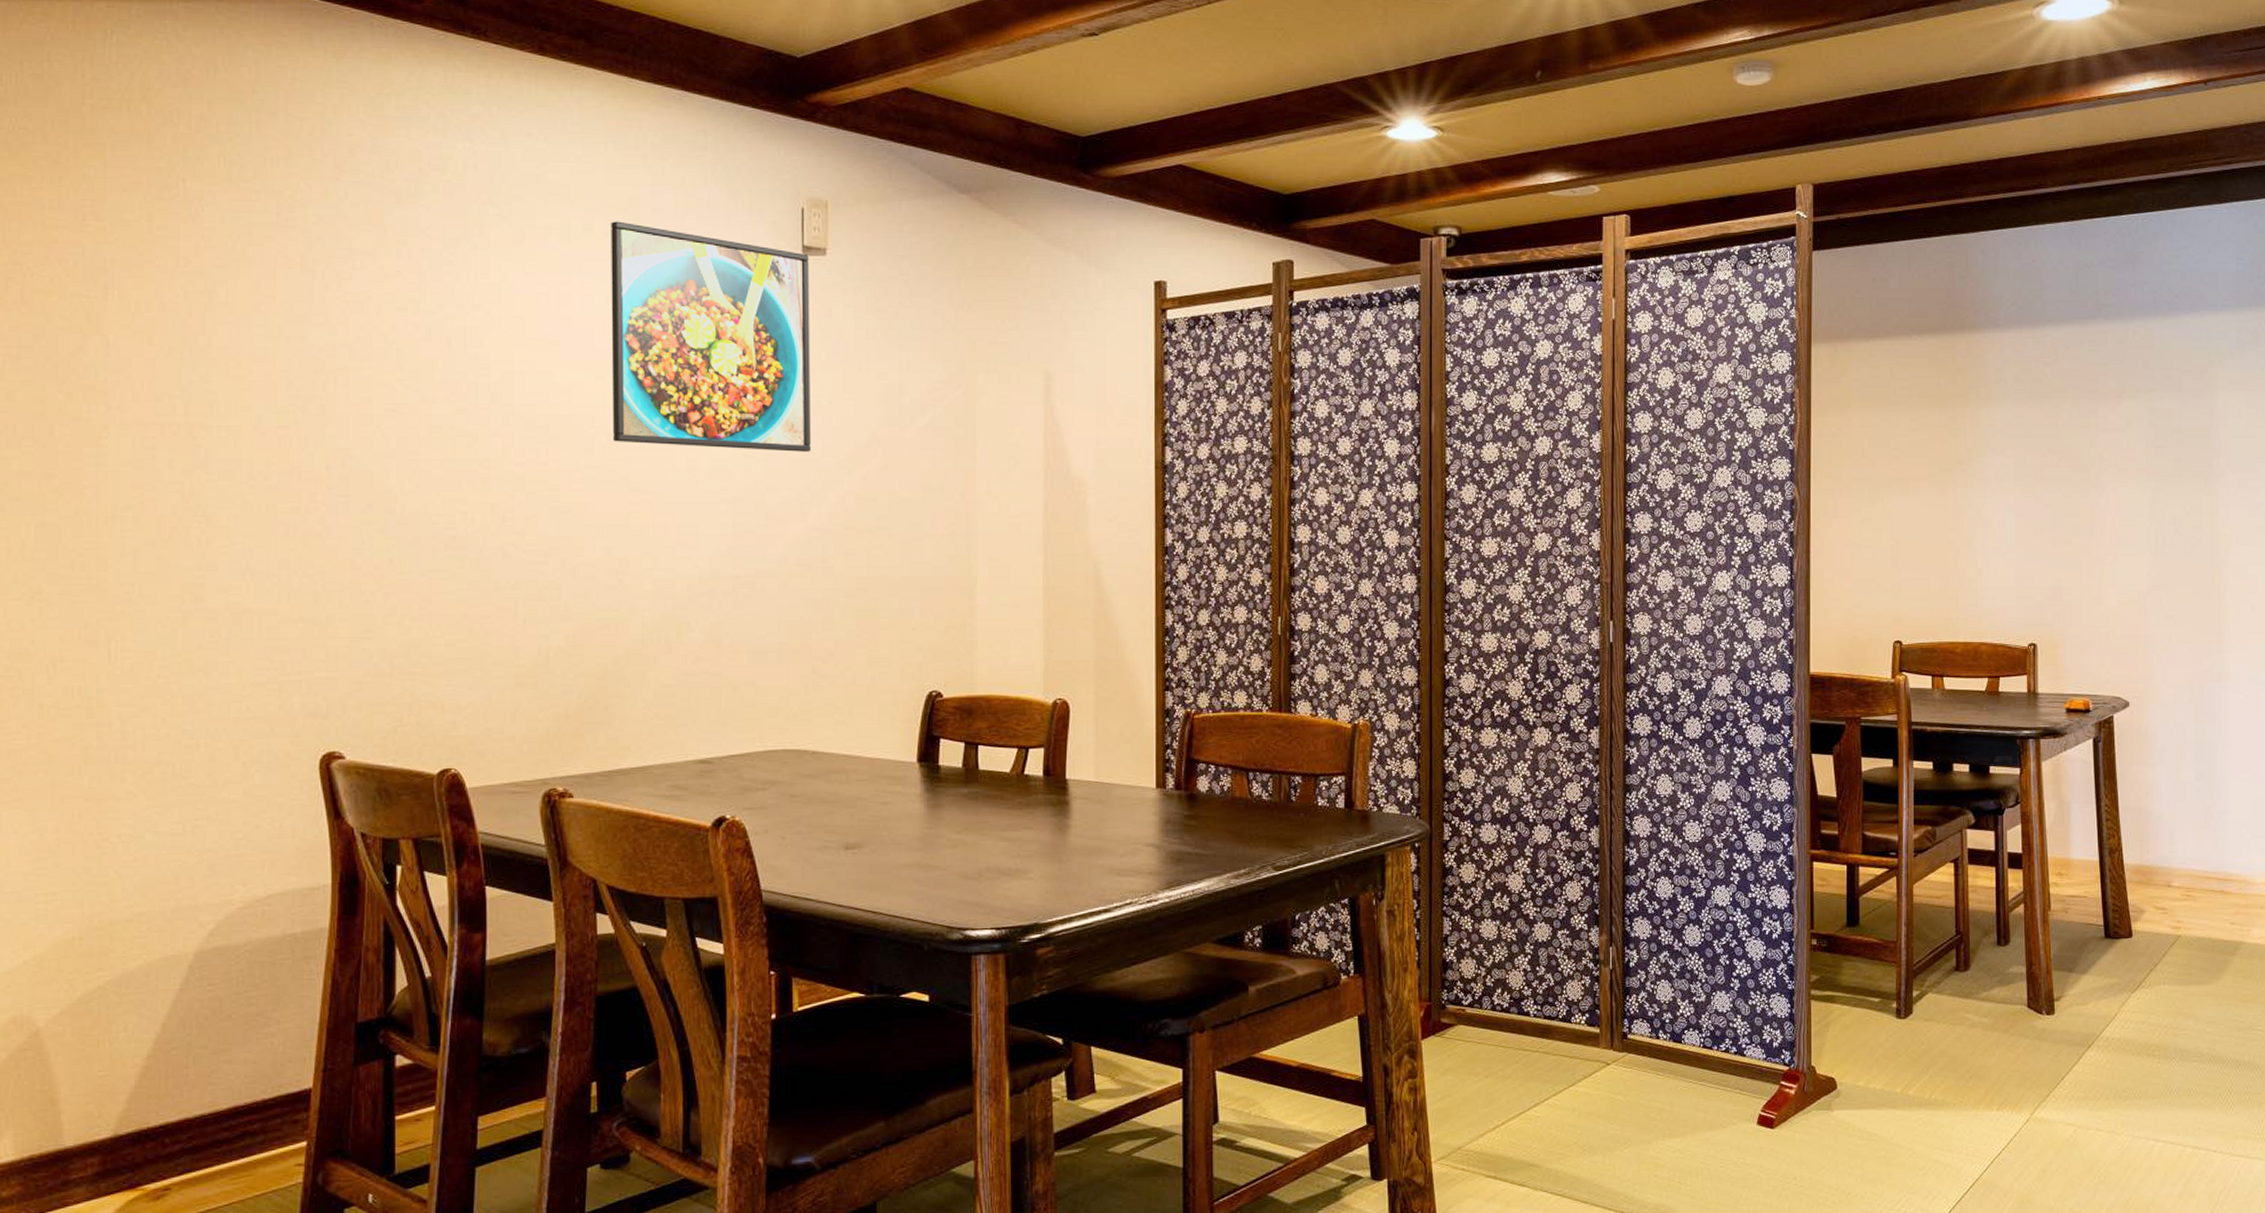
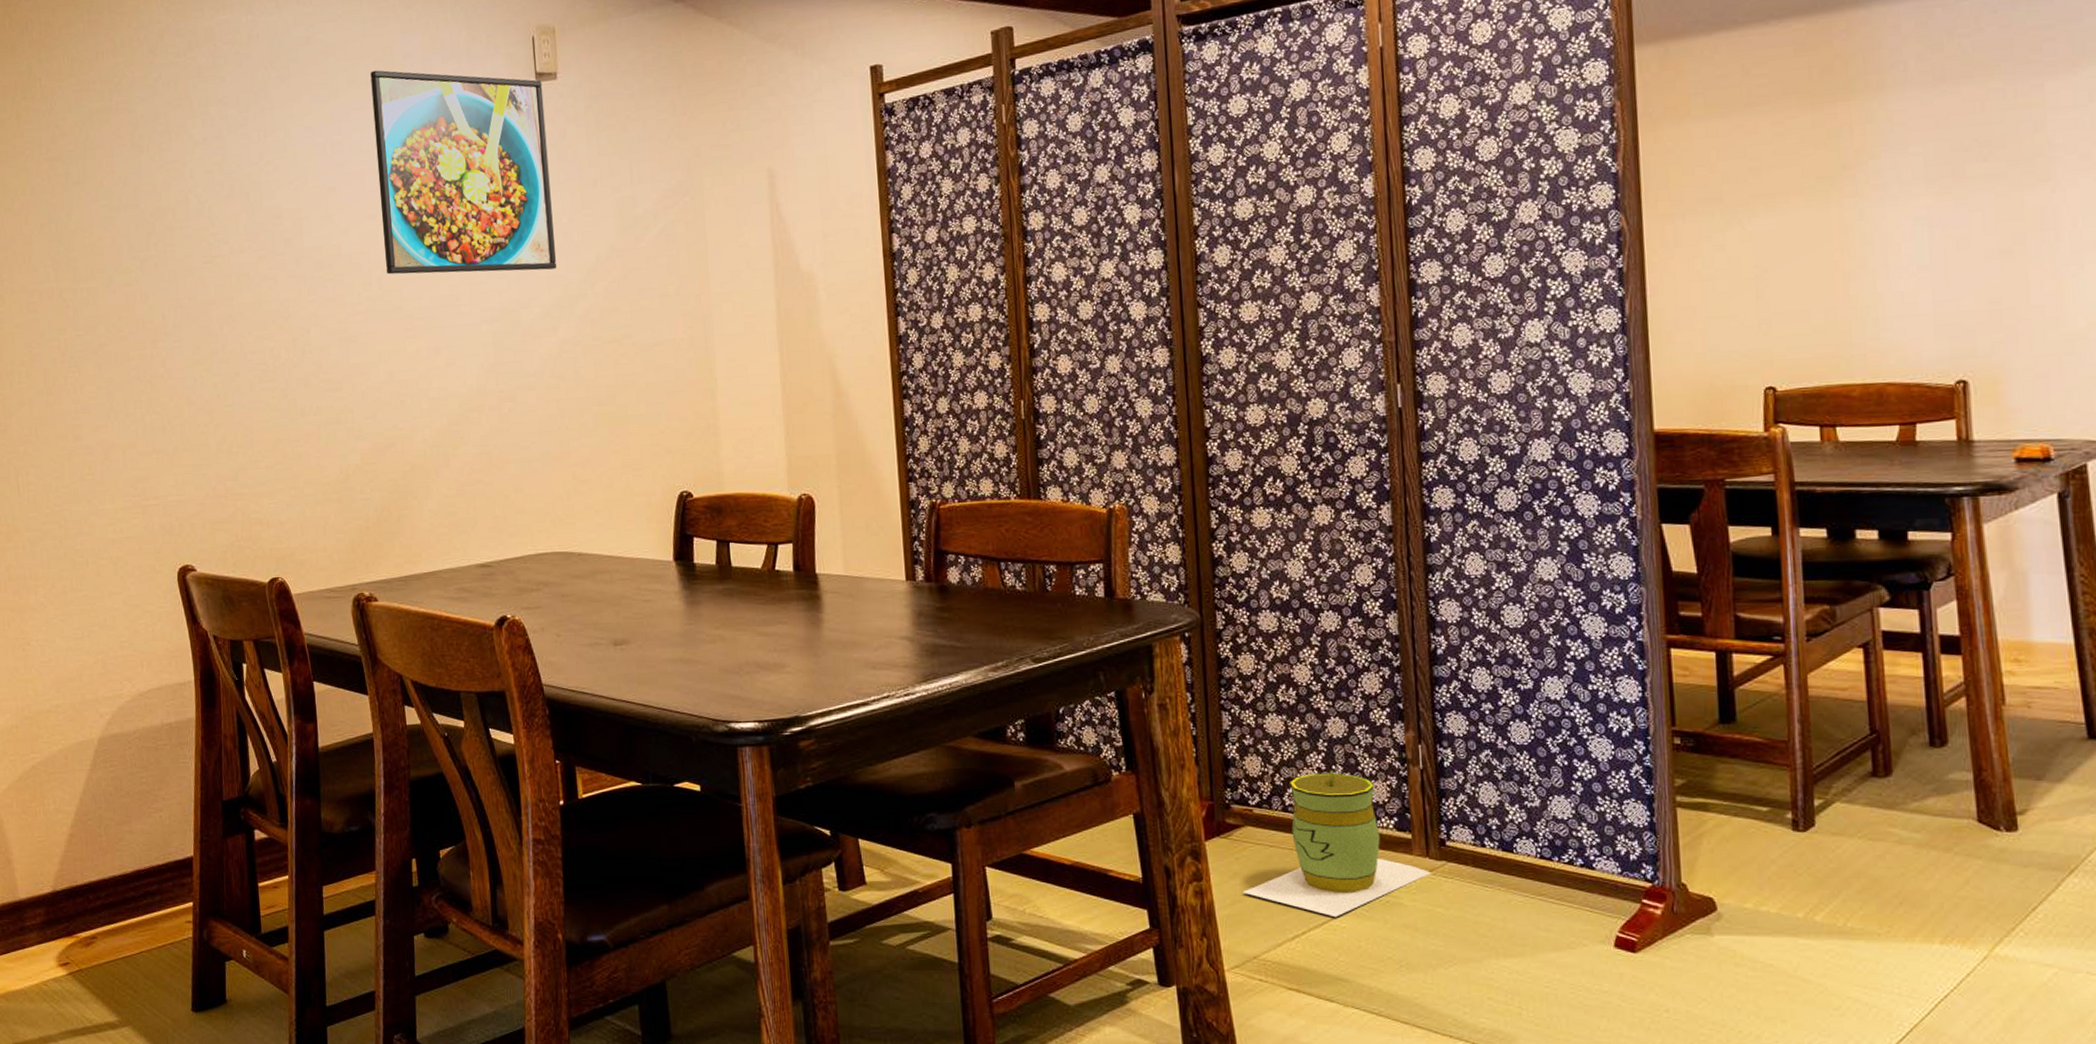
trash can: none [1451,971,1614,1108] -> present [1242,770,1431,918]

